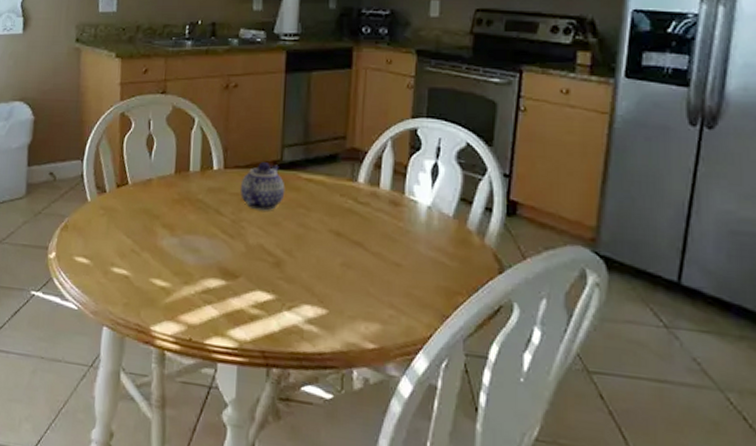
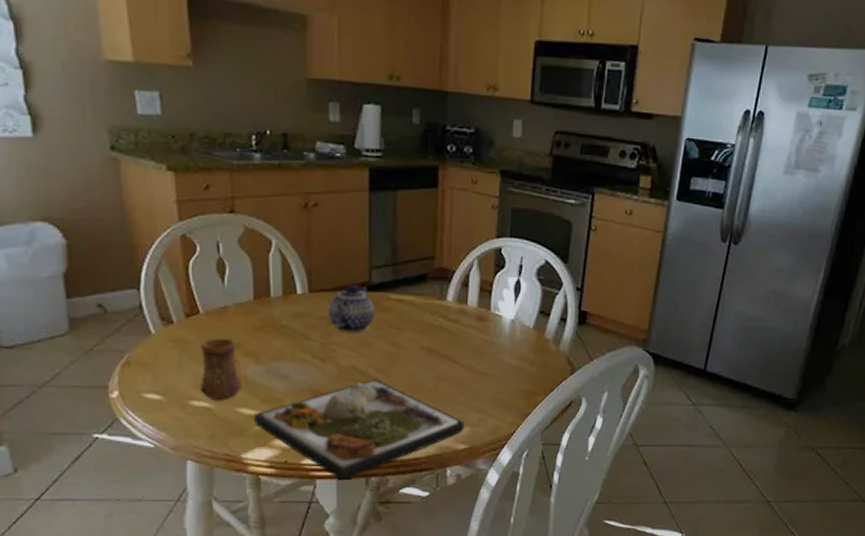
cup: none [122,208,158,269] -> present [200,338,243,399]
dinner plate: none [165,260,374,369] -> present [254,379,464,481]

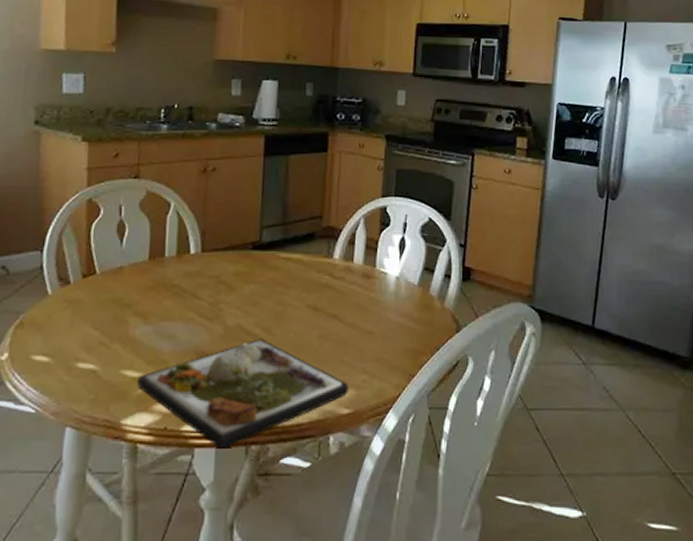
cup: present [200,338,243,399] -> none [88,298,130,361]
teapot: present [329,285,375,333] -> none [219,244,264,291]

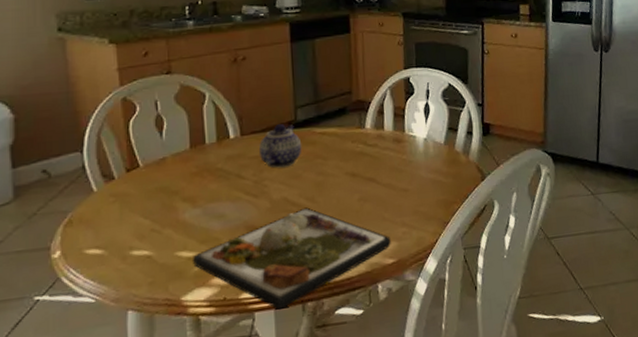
teapot: none [219,244,264,291] -> present [259,124,302,168]

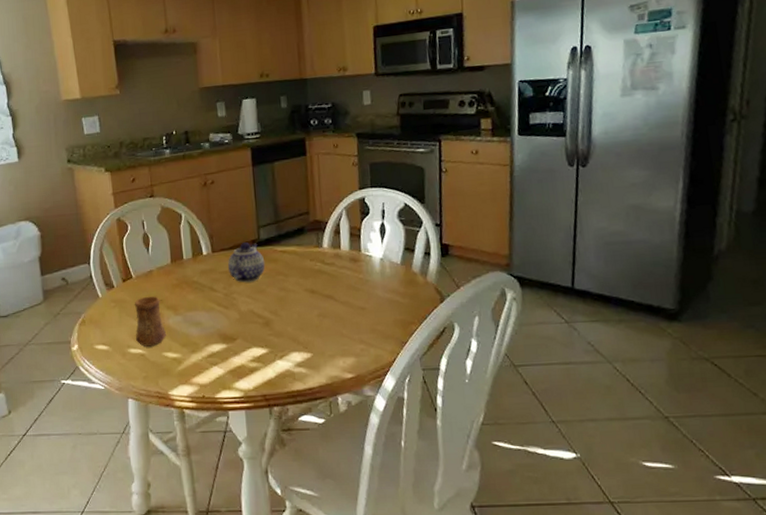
cup: none [140,187,182,247] -> present [134,296,167,347]
dinner plate: present [193,207,391,311] -> none [177,320,350,412]

